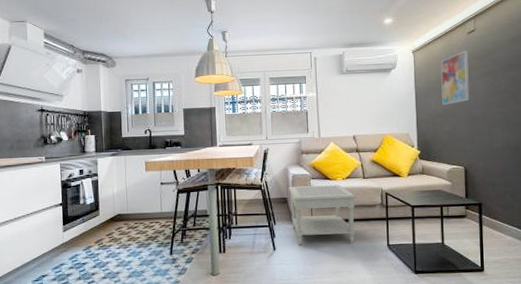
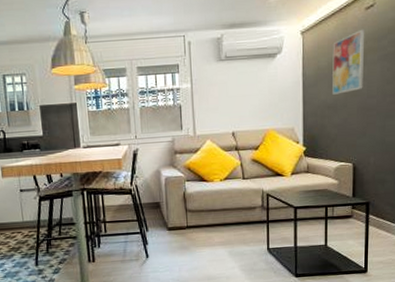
side table: present [289,185,357,246] -> none [161,186,236,252]

